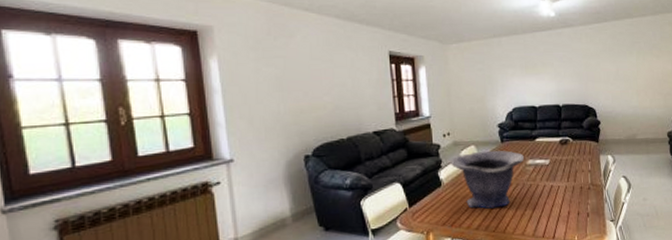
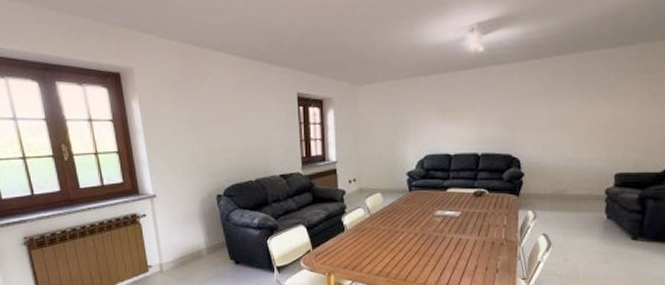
decorative bowl: present [450,150,525,209] -> none [354,199,433,256]

